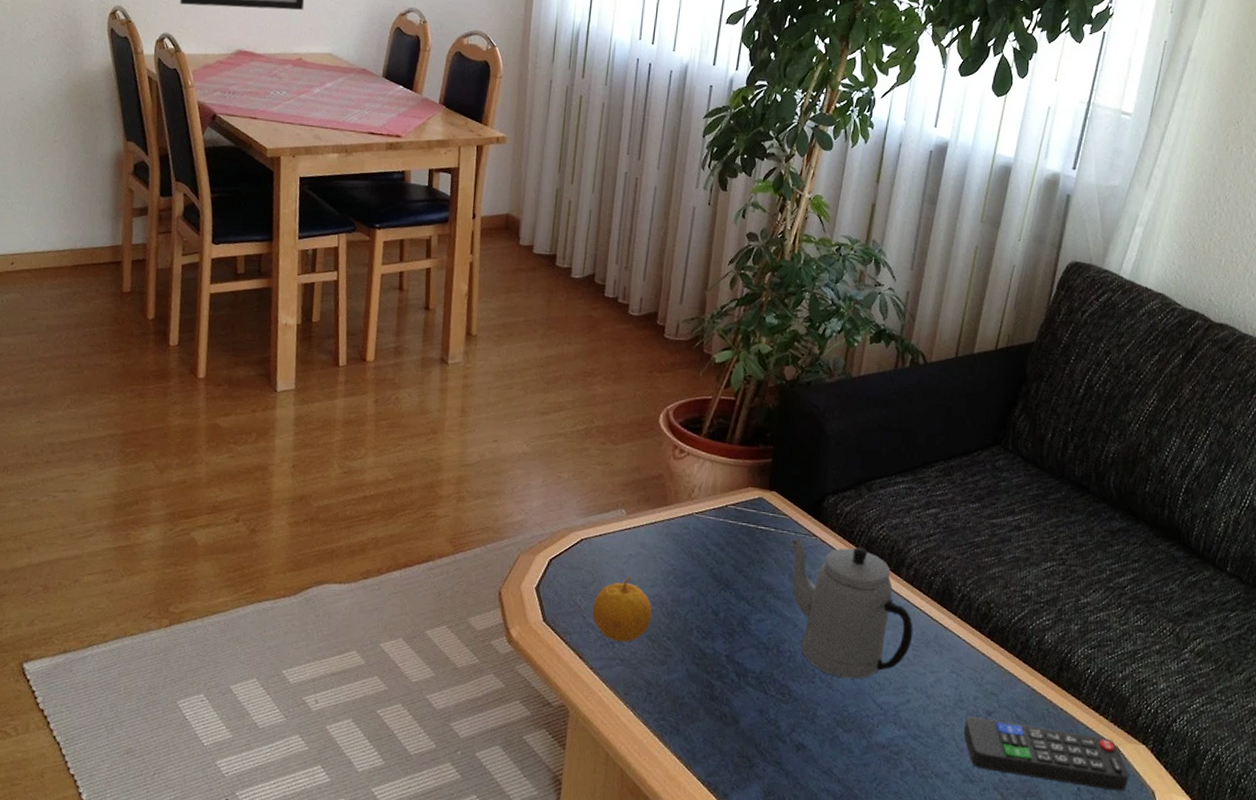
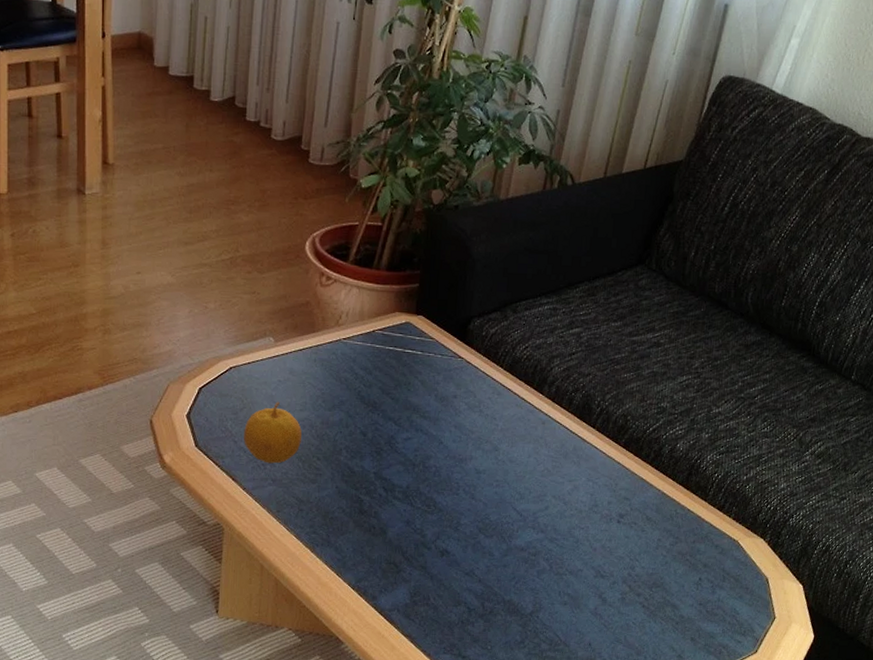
teapot: present [790,536,913,680] -> none [436,358,553,490]
remote control: present [963,716,1129,791] -> none [597,519,746,580]

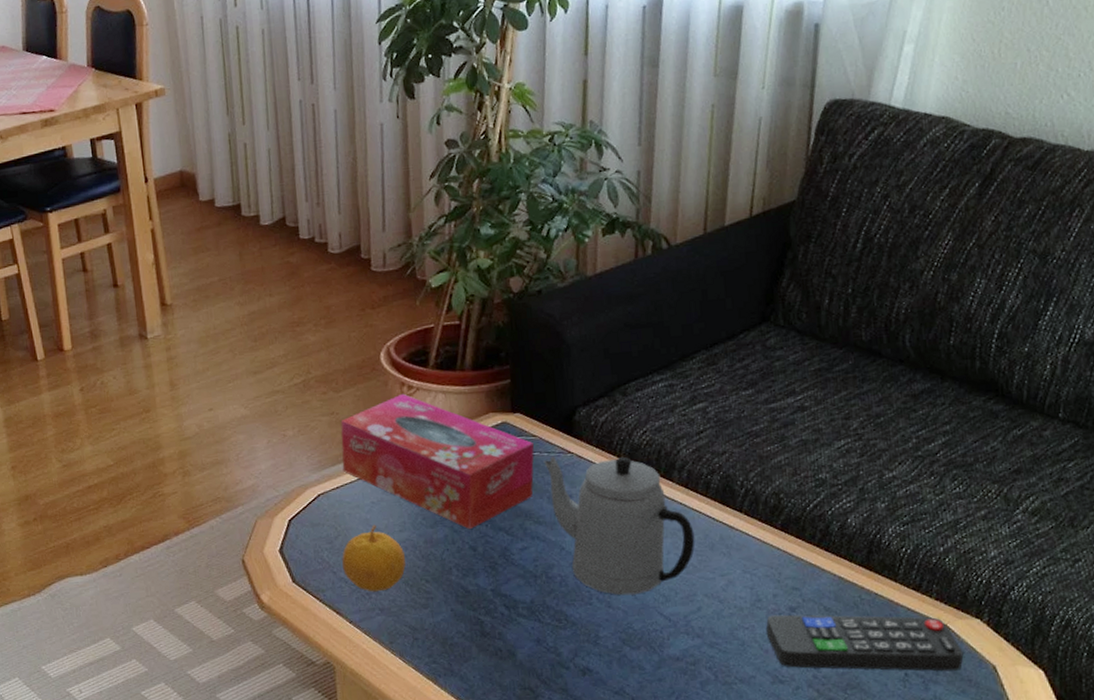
tissue box: none [256,283,430,417] -> present [340,393,534,530]
teapot: none [436,358,553,490] -> present [543,455,695,596]
remote control: none [597,519,746,580] -> present [765,614,964,671]

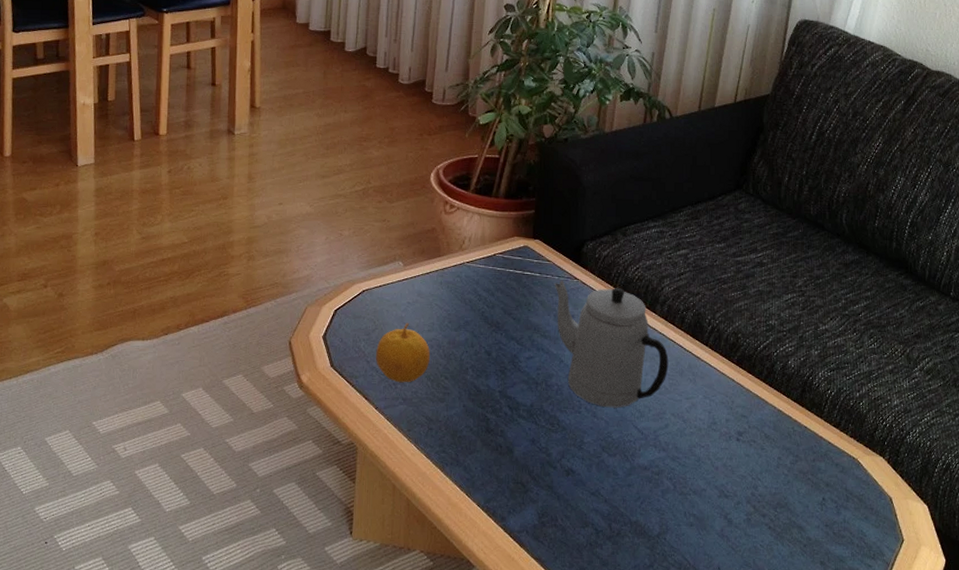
tissue box: present [340,393,534,530] -> none [387,210,547,336]
remote control: present [765,614,964,671] -> none [717,437,869,499]

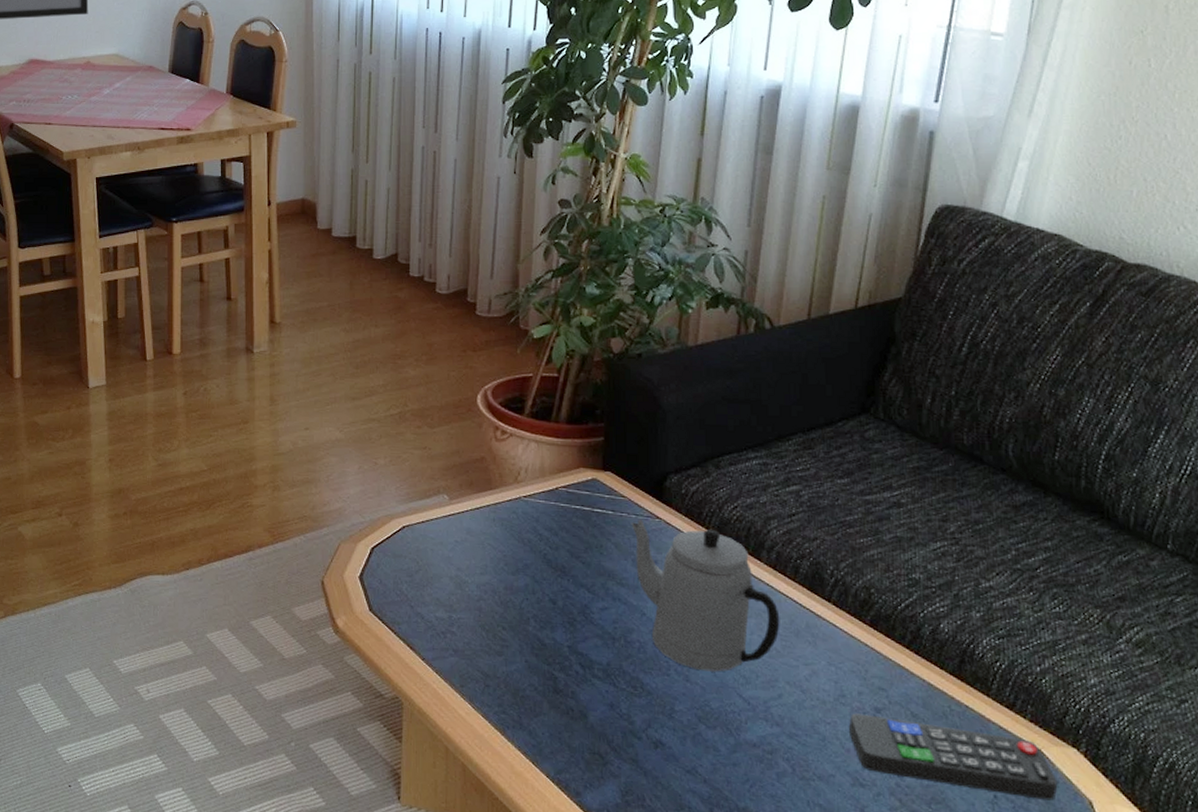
fruit: present [376,322,430,383] -> none [421,563,483,632]
remote control: none [717,437,869,499] -> present [848,713,1058,801]

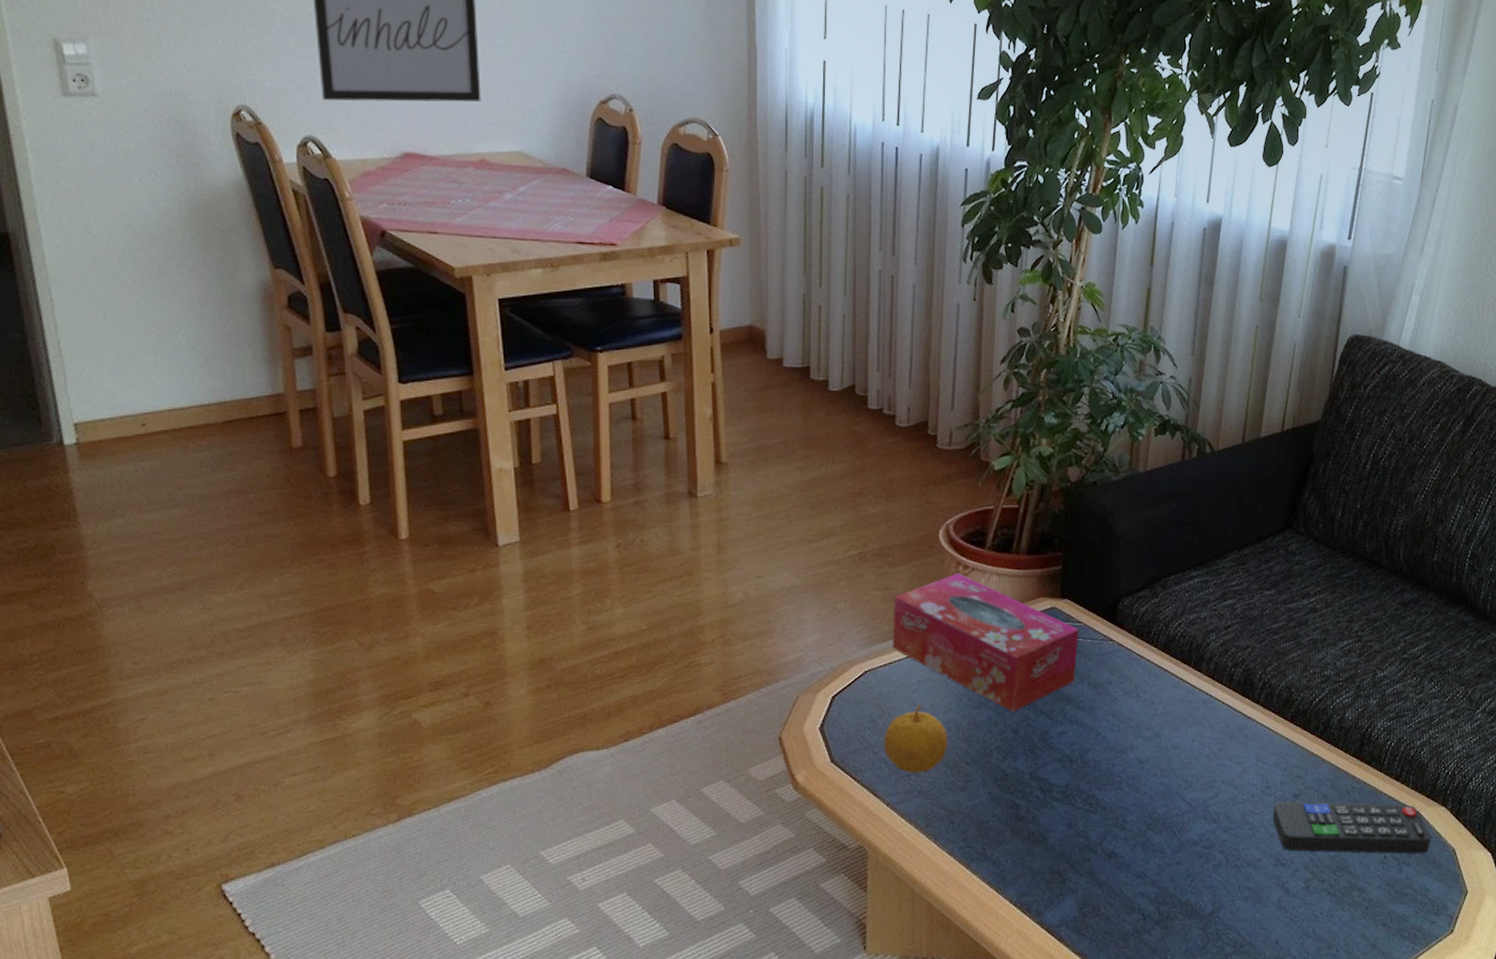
fruit: none [421,563,483,632] -> present [884,704,947,774]
tissue box: none [430,437,622,582] -> present [892,572,1079,713]
teapot: present [631,518,780,672] -> none [1087,642,1217,781]

